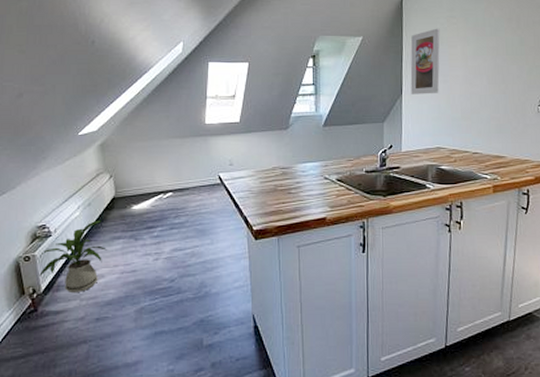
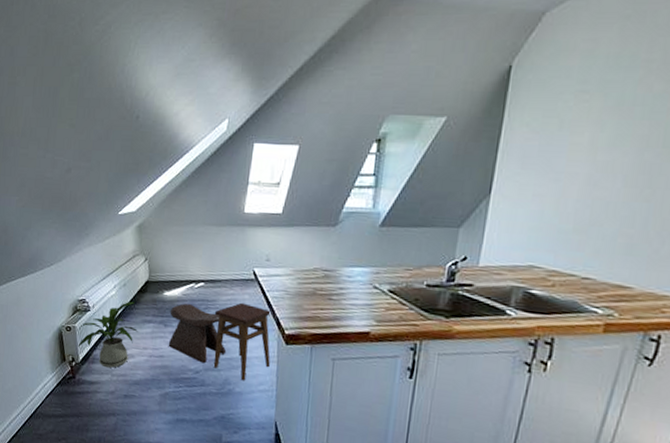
stool: none [139,215,200,271] -> present [168,303,227,364]
stool: none [185,206,242,281] -> present [214,302,272,381]
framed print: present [410,28,440,94] -> none [503,107,561,196]

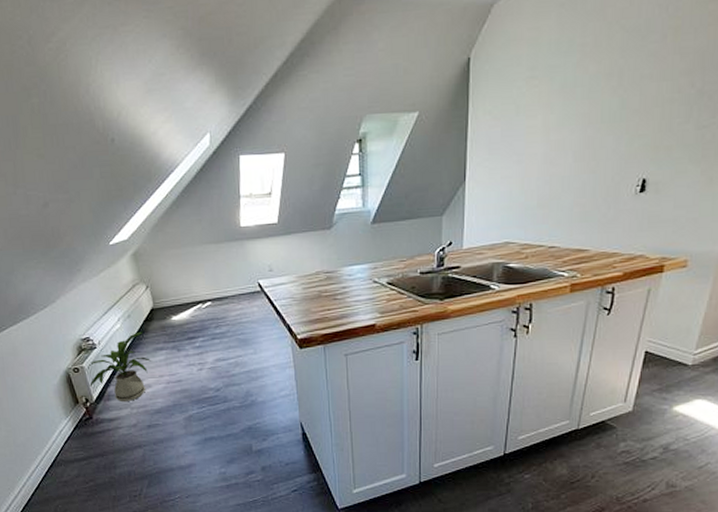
stool: present [168,303,227,364] -> none [180,325,244,381]
stool: present [214,302,272,381] -> none [226,315,288,390]

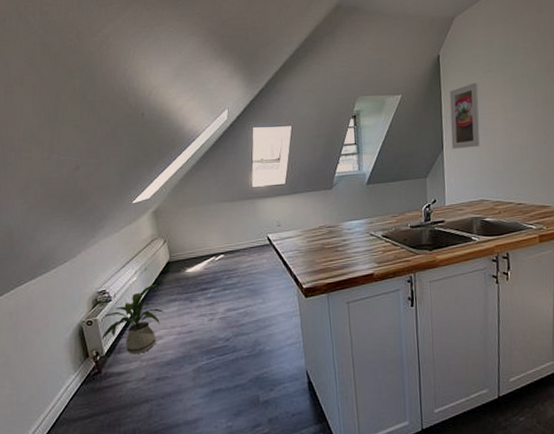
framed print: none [476,94,516,180] -> present [450,82,480,149]

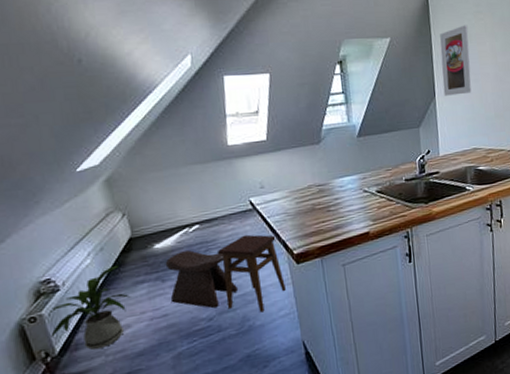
stool: none [194,277,253,330] -> present [165,250,239,309]
stool: none [236,267,294,339] -> present [216,234,286,313]

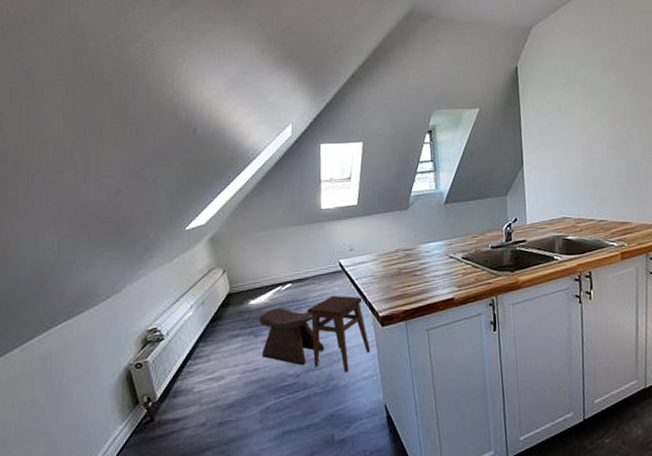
house plant: present [49,264,131,350] -> none [152,318,226,399]
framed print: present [440,25,472,96] -> none [528,95,561,165]

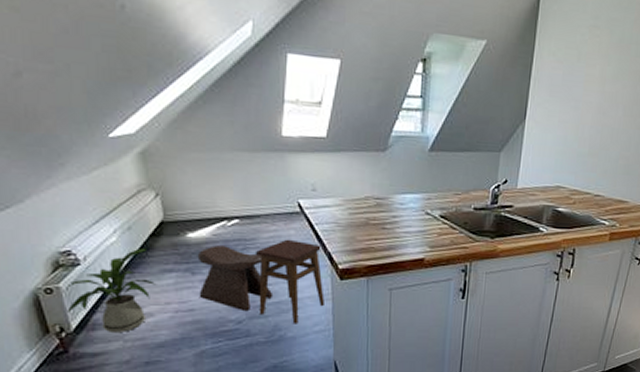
house plant: none [152,318,226,399] -> present [65,248,157,334]

